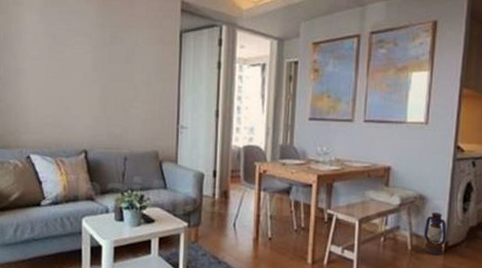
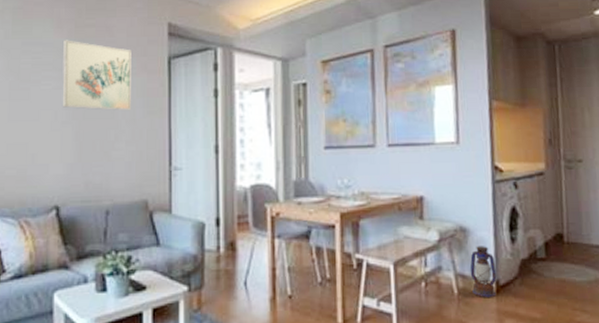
wall art: none [91,10,149,76] -> present [62,40,132,111]

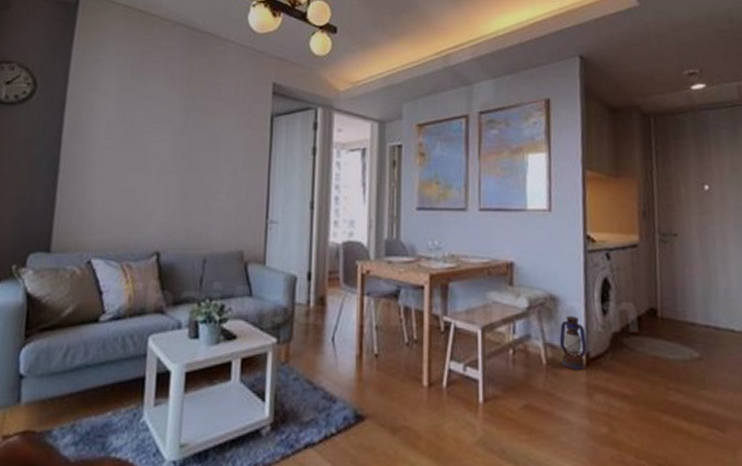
wall art: present [62,40,132,111] -> none [170,95,237,165]

